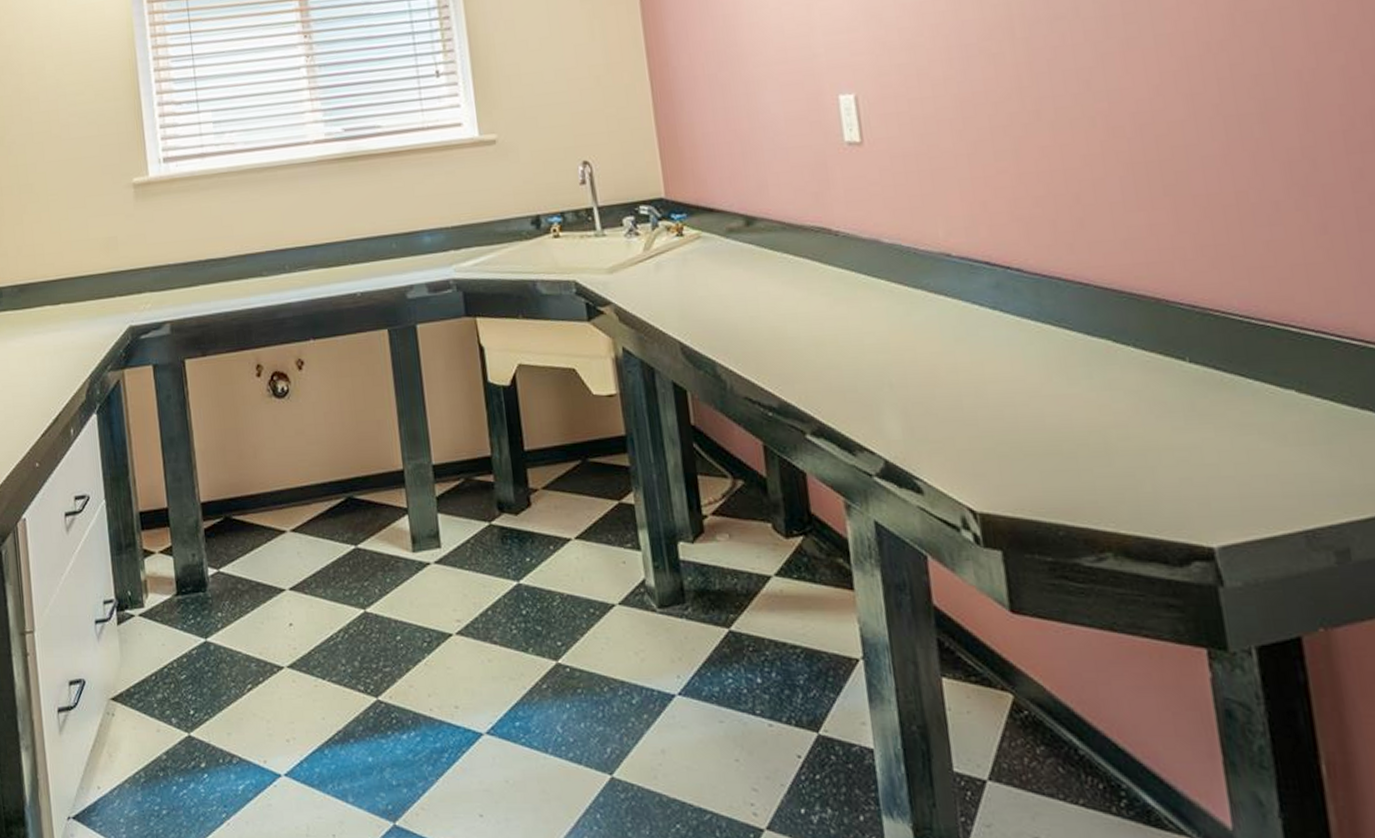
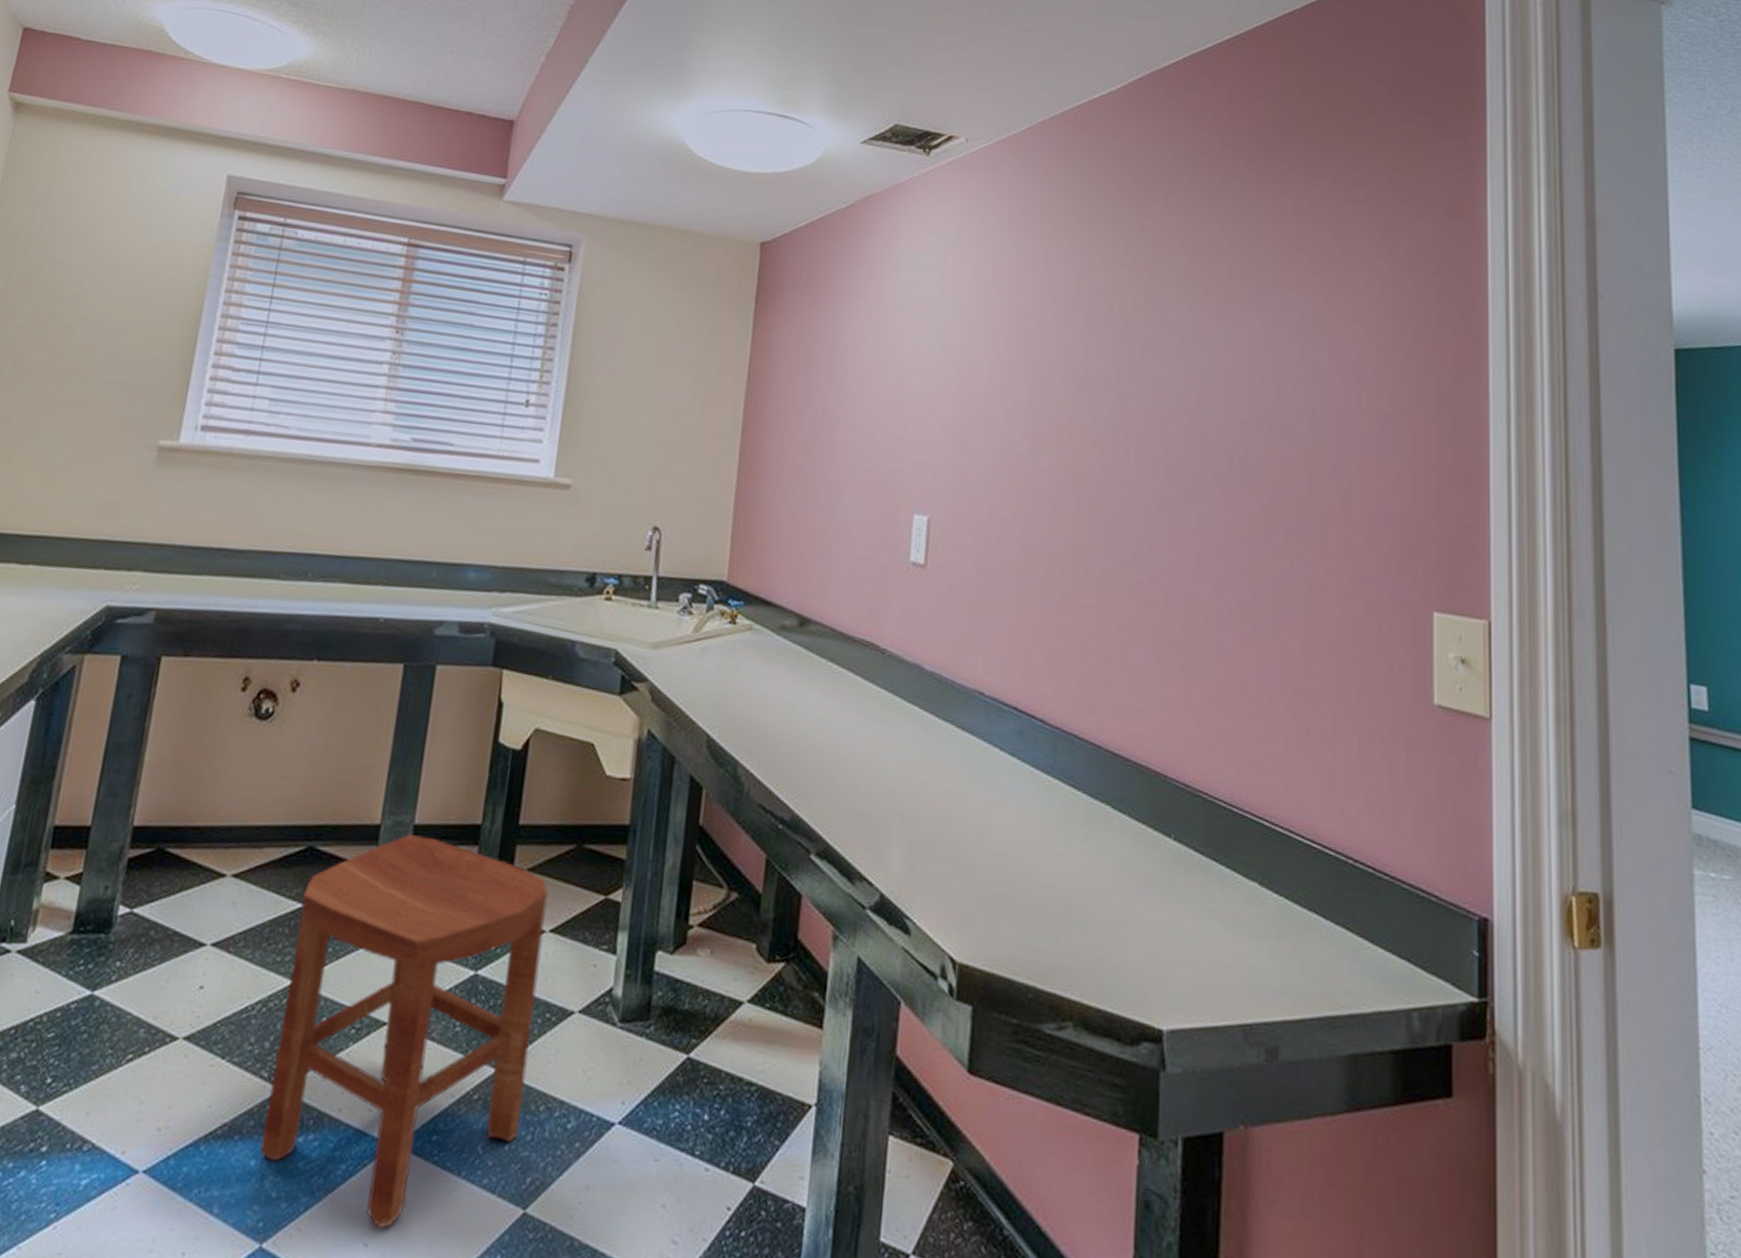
stool: none [354,473,590,802] -> present [260,834,548,1229]

